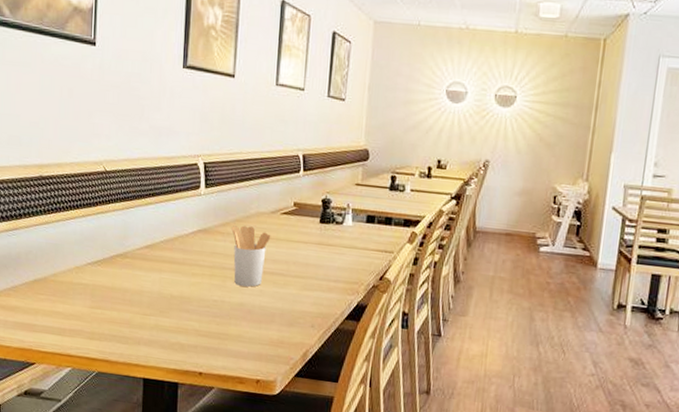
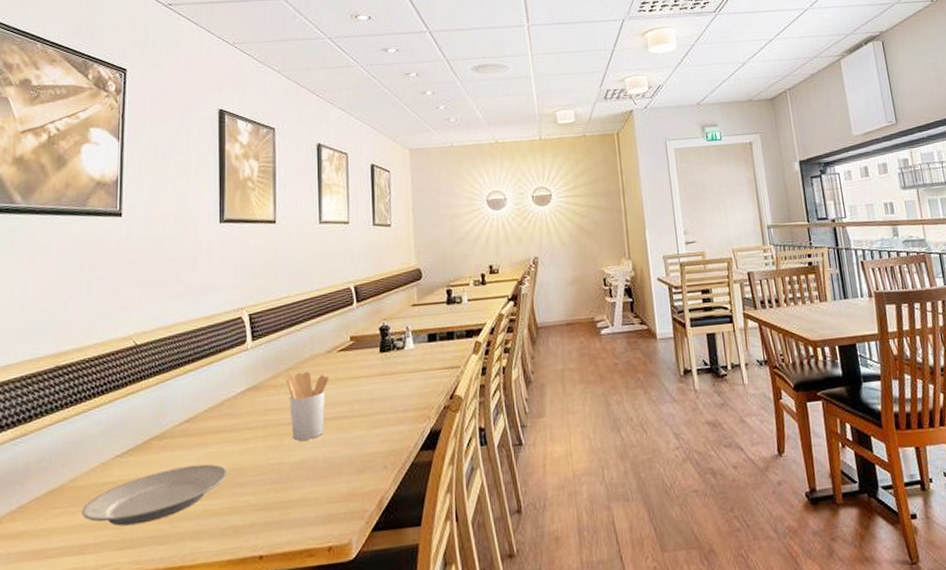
plate: none [60,284,178,324] -> present [81,464,228,527]

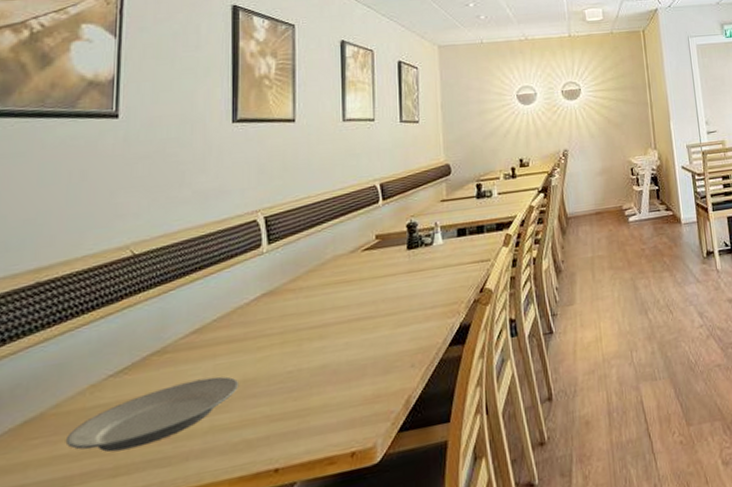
utensil holder: present [285,371,329,441] -> none [304,273,353,346]

